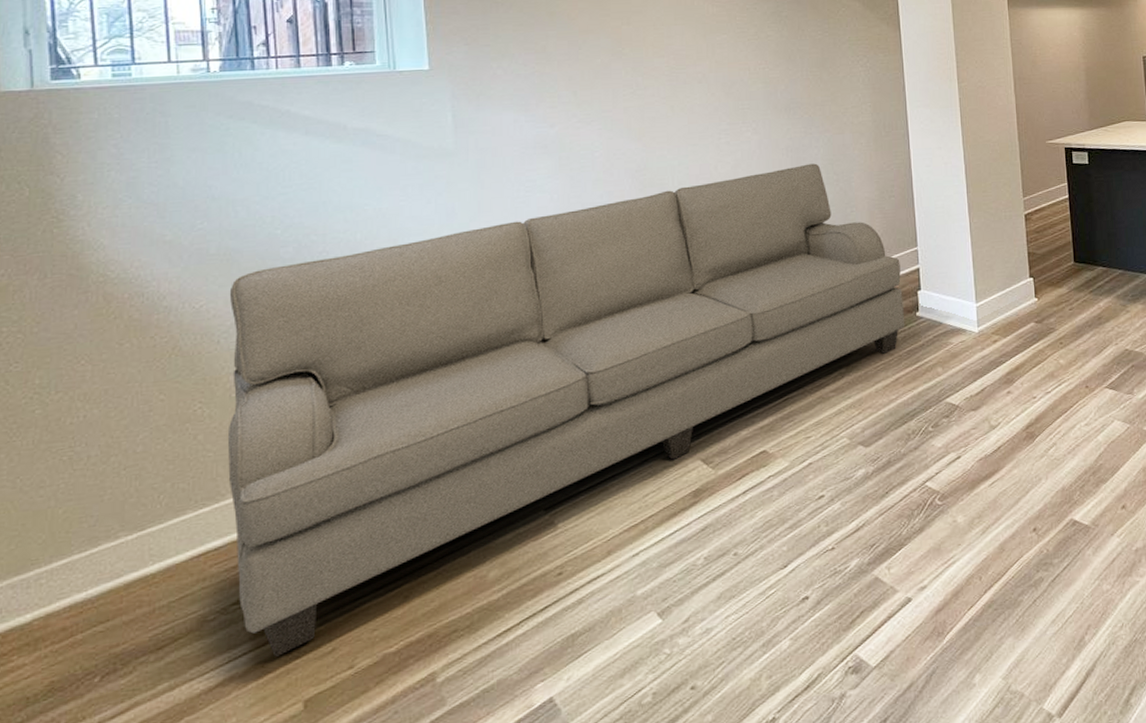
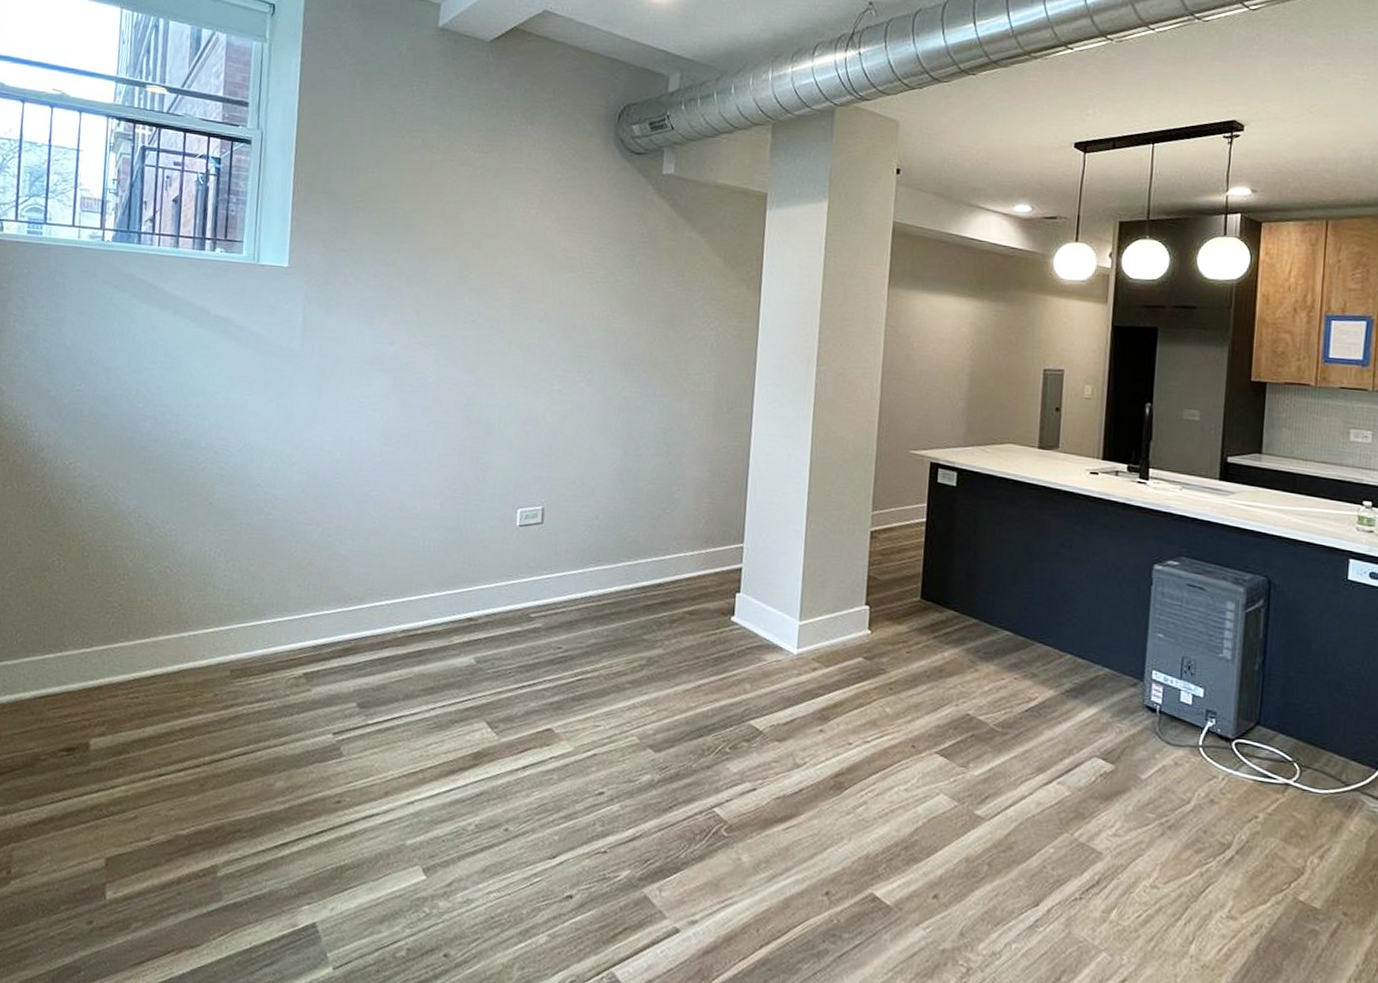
sofa: present [227,163,905,657] -> none [66,428,722,810]

